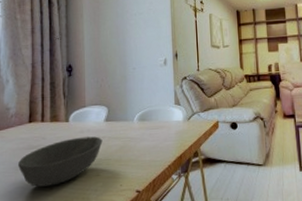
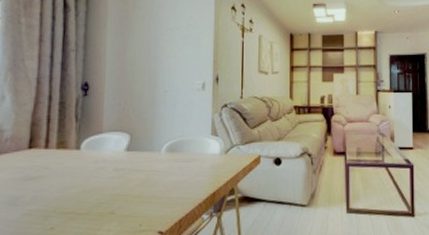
bowl: present [18,136,103,187] -> none [11,168,121,226]

